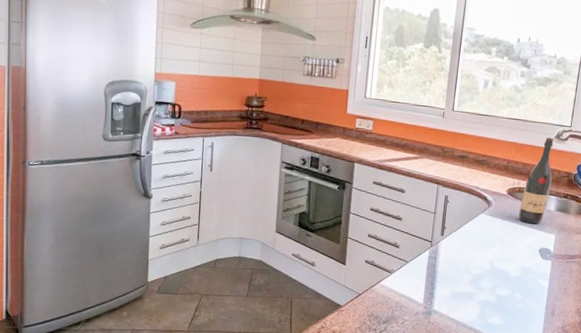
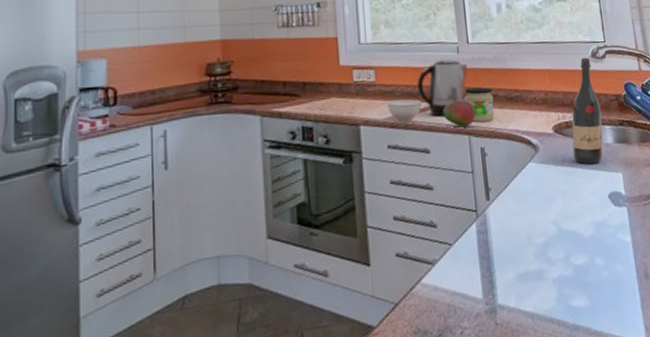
bowl: none [378,147,406,168] -> present [387,99,422,125]
kettle: none [404,121,448,167] -> present [417,59,467,117]
fruit: none [421,155,447,178] -> present [443,100,476,127]
jar: none [440,147,465,176] -> present [464,87,495,122]

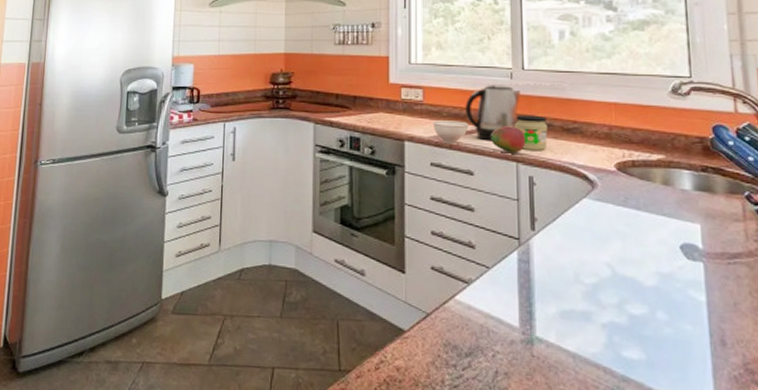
wine bottle: present [571,57,603,165] -> none [638,92,680,210]

